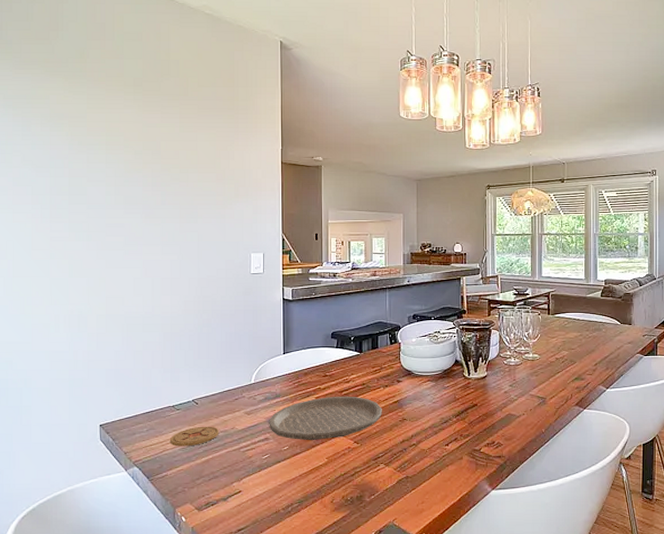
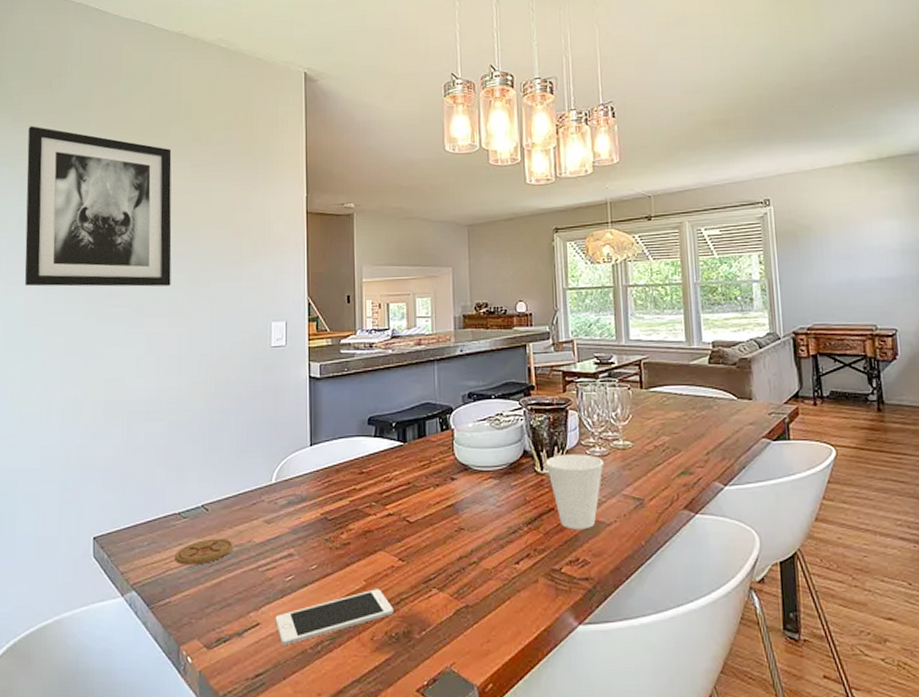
wall art: none [29,73,163,220] -> present [25,126,172,287]
cell phone: none [254,464,349,508] -> present [275,589,394,646]
plate: present [269,396,382,441] -> none [293,498,433,558]
cup: none [472,363,517,420] -> present [545,454,604,530]

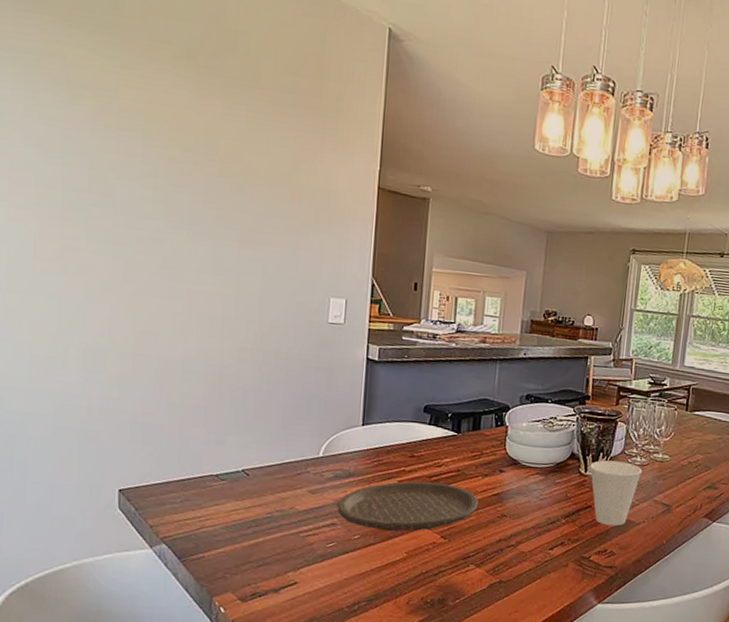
wall art: present [25,126,172,287] -> none [34,19,224,241]
coaster: present [174,538,234,565] -> none [209,502,275,525]
cell phone: present [275,589,394,646] -> none [313,560,431,604]
plate: none [293,498,433,558] -> present [337,481,478,532]

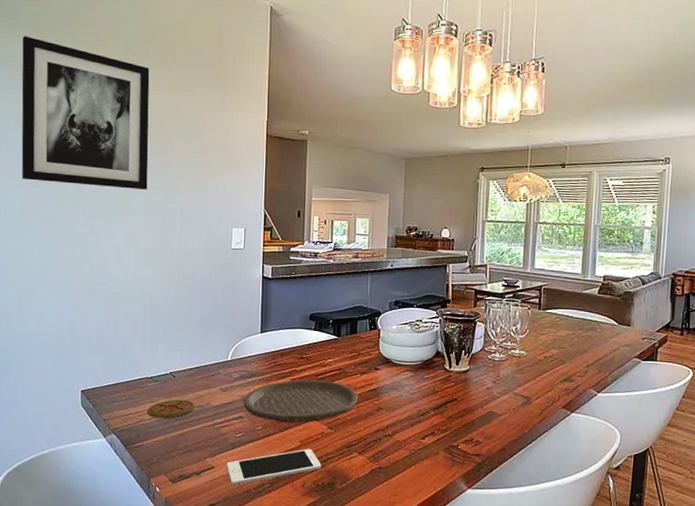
wall art: none [34,19,224,241] -> present [21,36,150,190]
coaster: none [209,502,275,525] -> present [146,399,195,419]
cell phone: none [313,560,431,604] -> present [226,448,321,486]
cup: present [590,460,642,527] -> none [453,357,501,418]

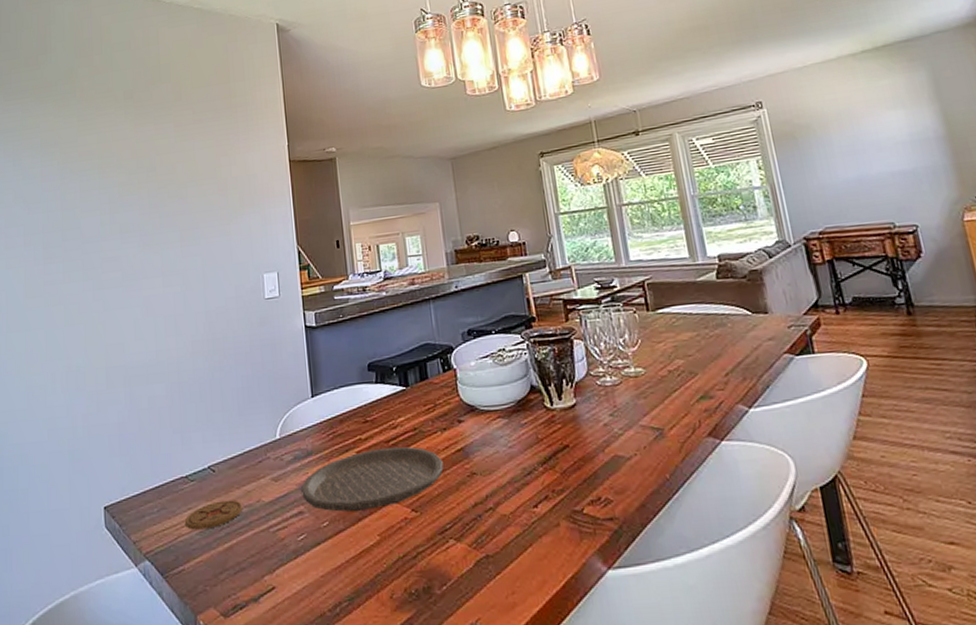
wall art: present [21,36,150,190] -> none [19,102,163,259]
cell phone: present [226,448,321,486] -> none [290,543,412,610]

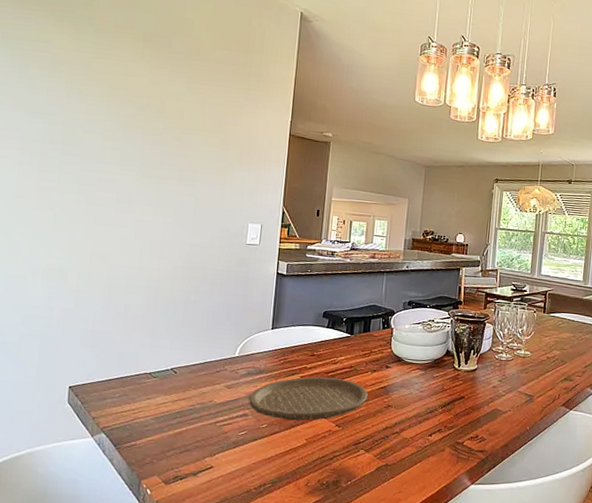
coaster: present [184,500,243,530] -> none [142,396,197,417]

